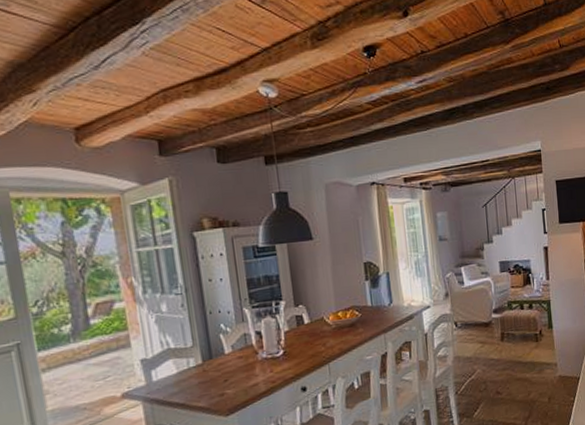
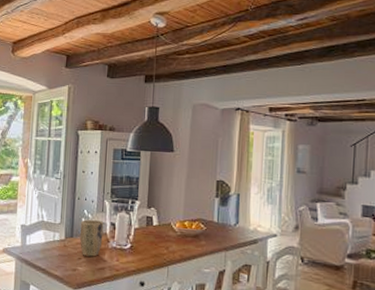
plant pot: none [218,332,250,376] -> present [79,219,104,257]

